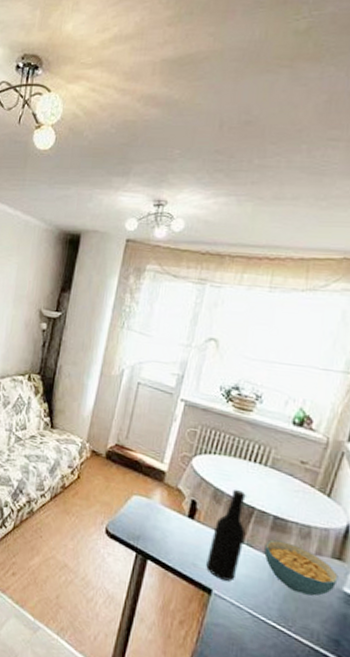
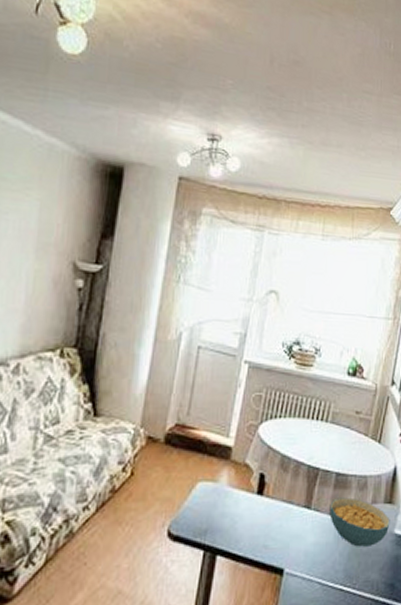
bottle: present [206,488,246,582] -> none [277,452,312,555]

